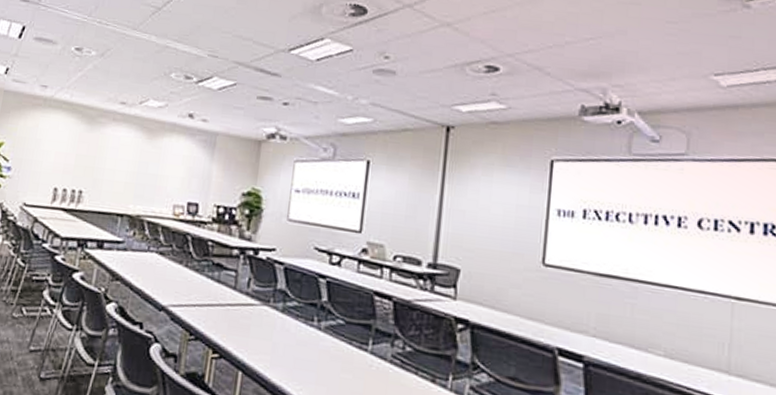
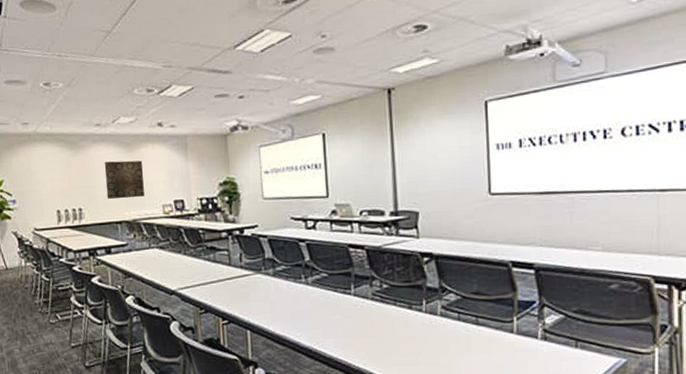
wall art: none [113,143,163,192] -> present [104,160,145,200]

